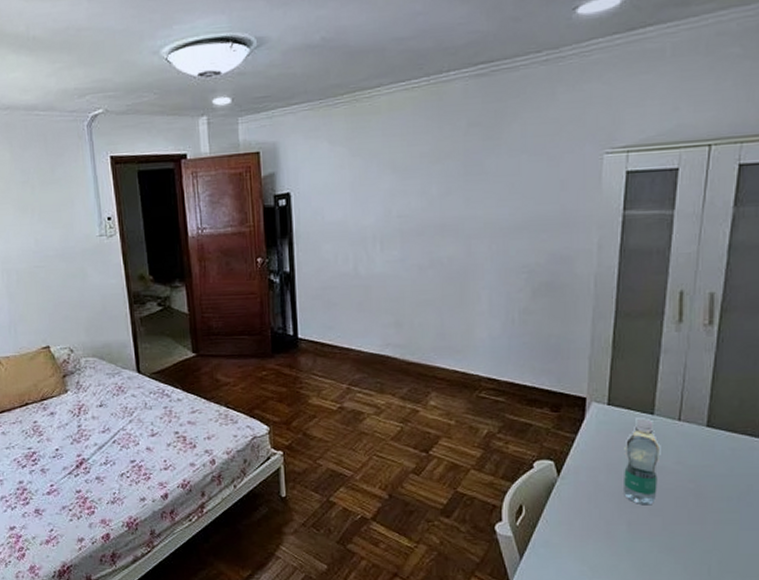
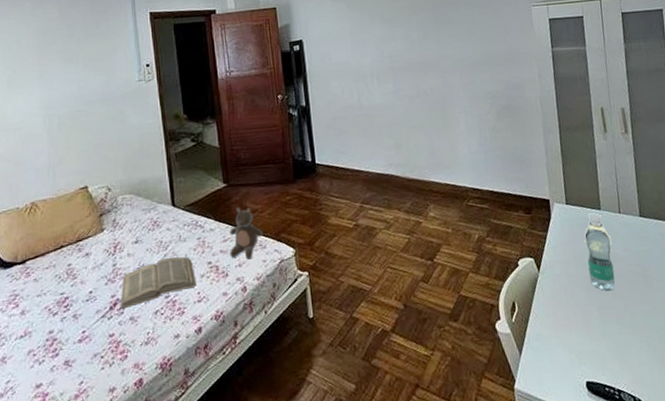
book: none [86,423,163,468] -> present [120,256,197,309]
stuffed bear: none [198,378,235,433] -> present [229,206,263,260]

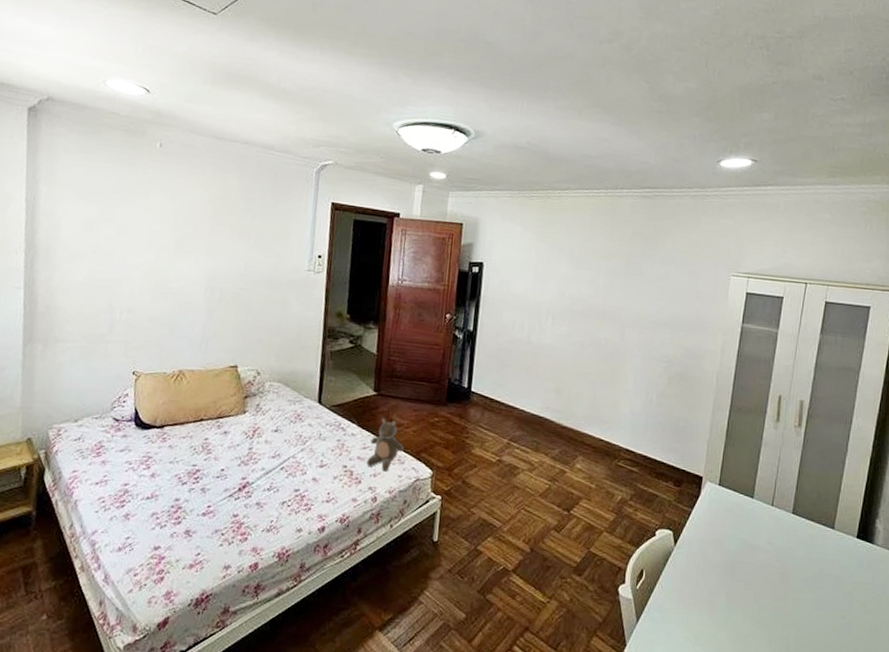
book: present [120,256,197,309] -> none [249,452,329,493]
bottle: present [584,213,615,291] -> none [725,500,756,580]

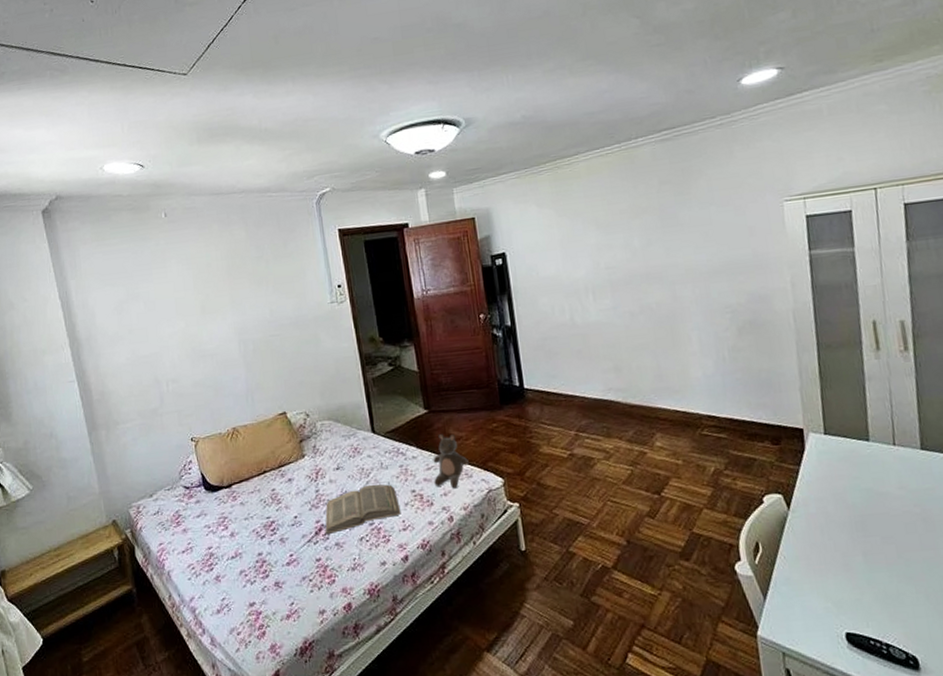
book: none [249,452,329,493] -> present [325,484,401,534]

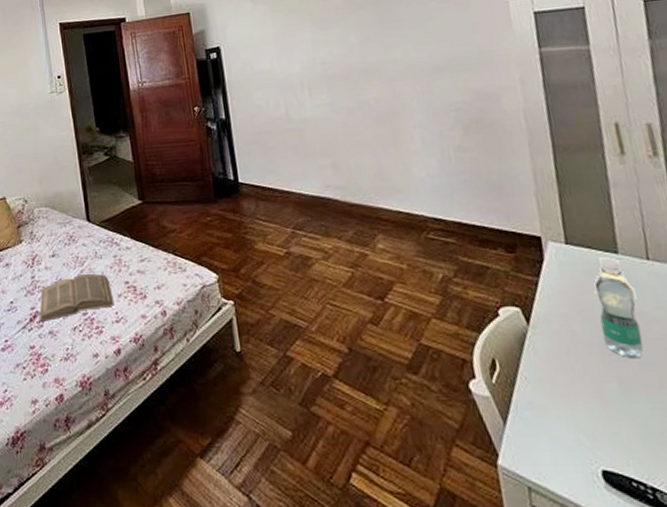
stuffed bear: present [433,433,469,489] -> none [146,225,183,282]
bottle: none [847,445,886,534] -> present [594,257,644,359]

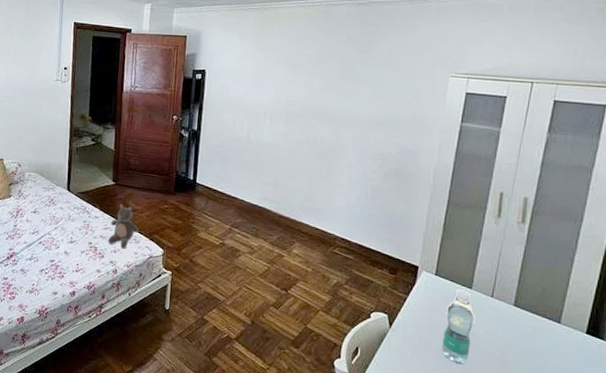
book: present [40,273,114,321] -> none [15,230,77,261]
stuffed bear: none [146,225,183,282] -> present [108,203,139,249]

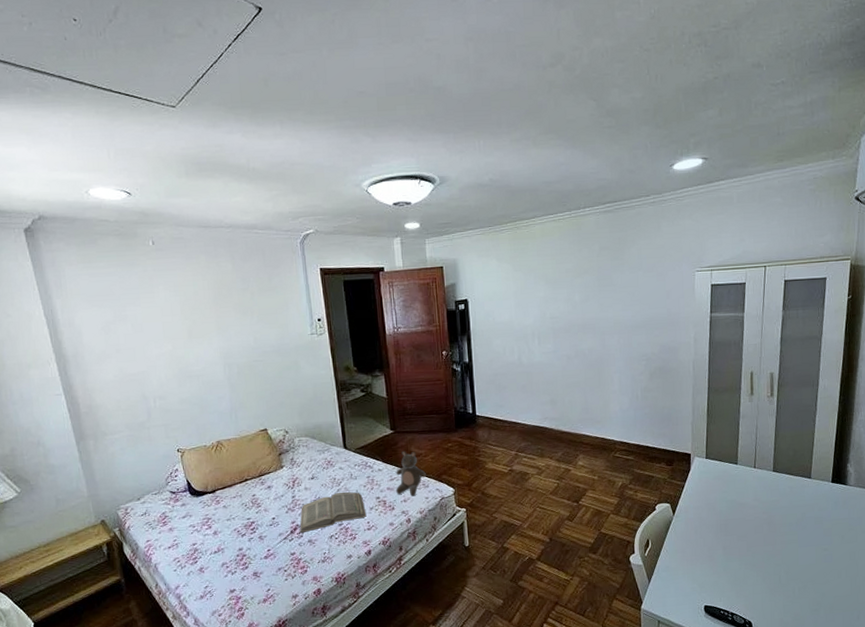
book: none [15,230,77,261] -> present [300,491,367,533]
bottle: present [441,290,474,365] -> none [718,467,743,534]

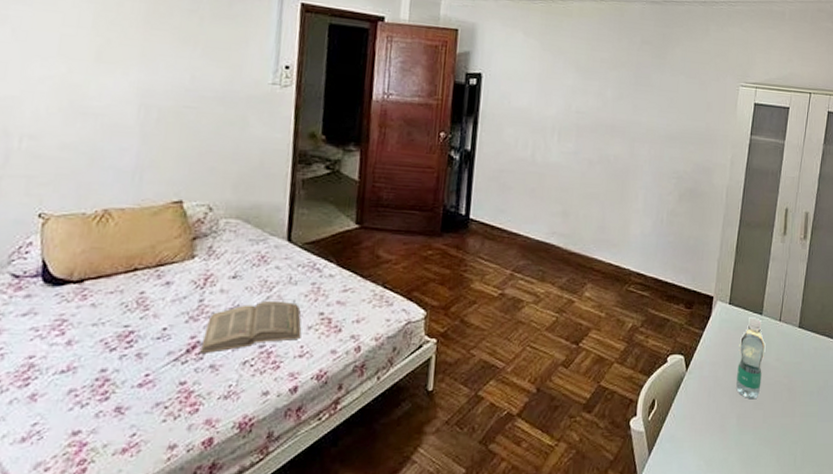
stuffed bear: present [396,450,426,496] -> none [348,253,393,316]
bottle: none [718,467,743,534] -> present [735,317,765,400]

